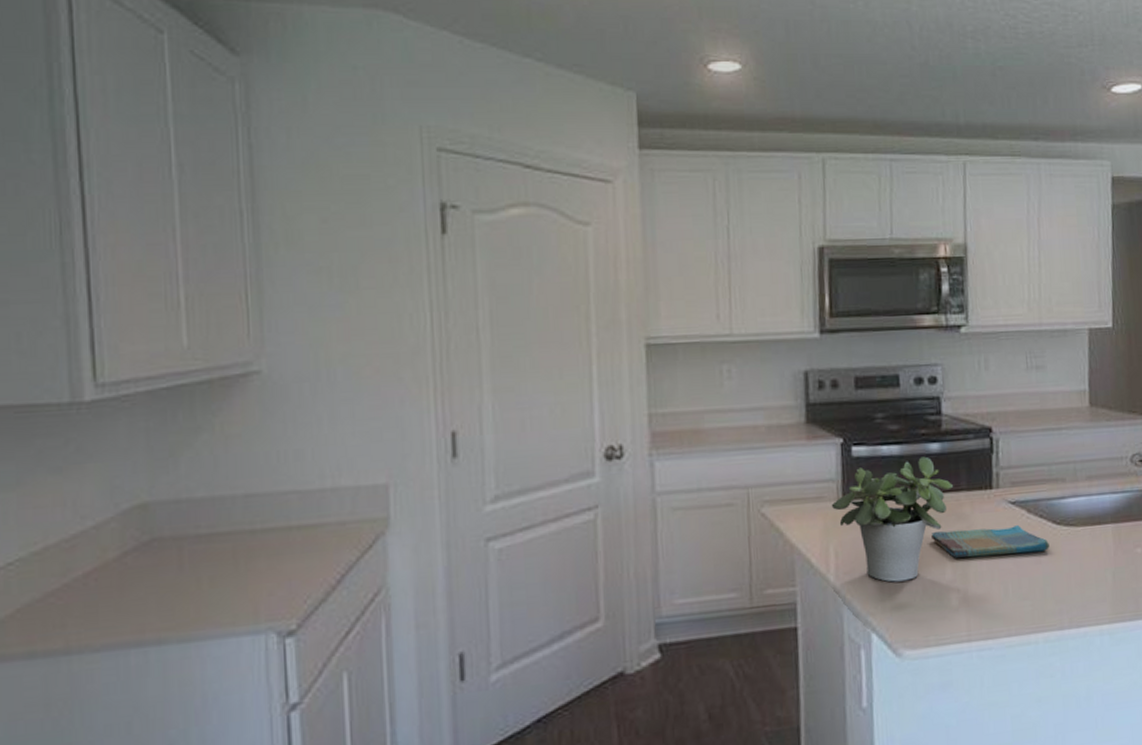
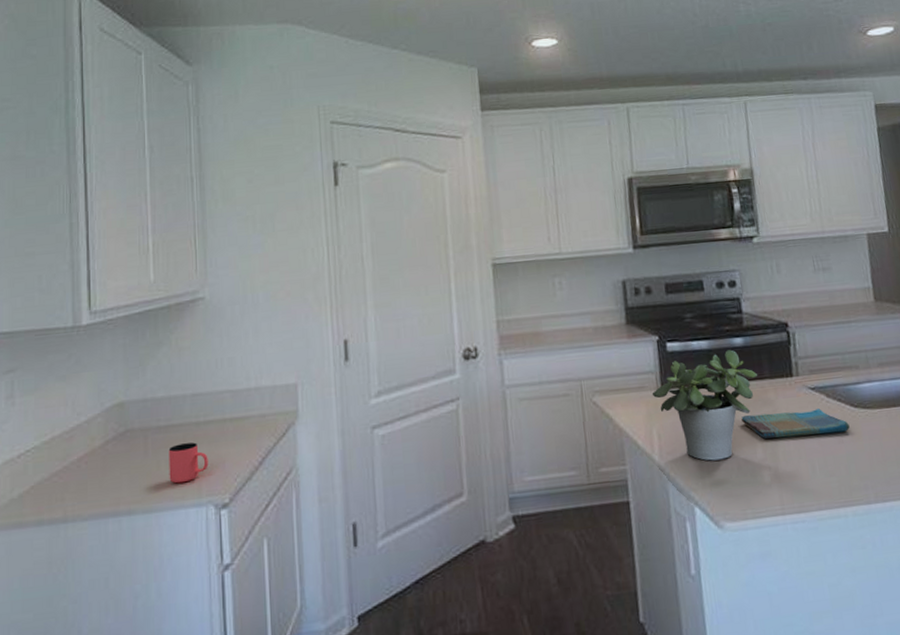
cup: none [212,555,268,606] -> present [168,442,209,484]

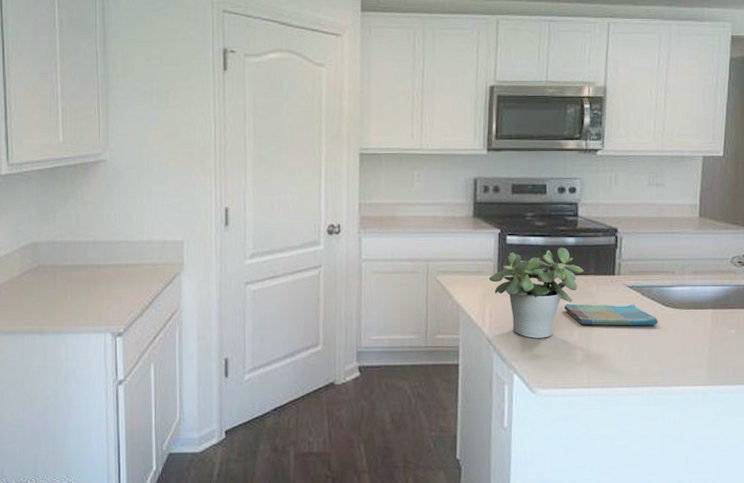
cup: present [168,442,209,484] -> none [74,281,107,313]

